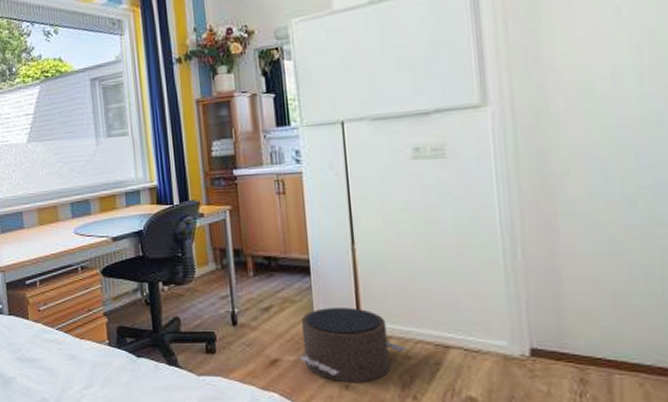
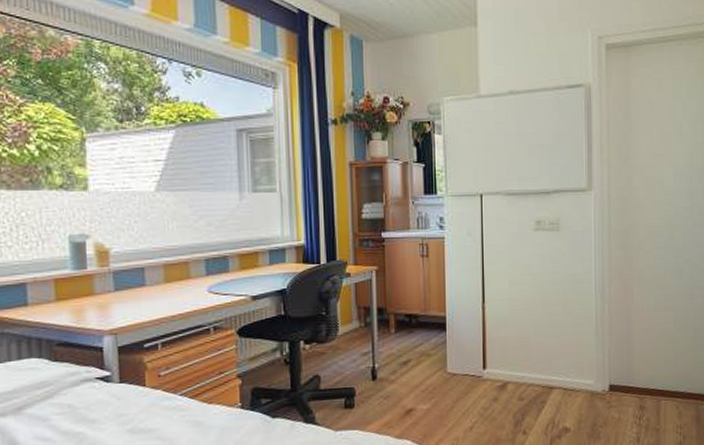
pouf: present [299,307,407,383] -> none [431,358,521,425]

